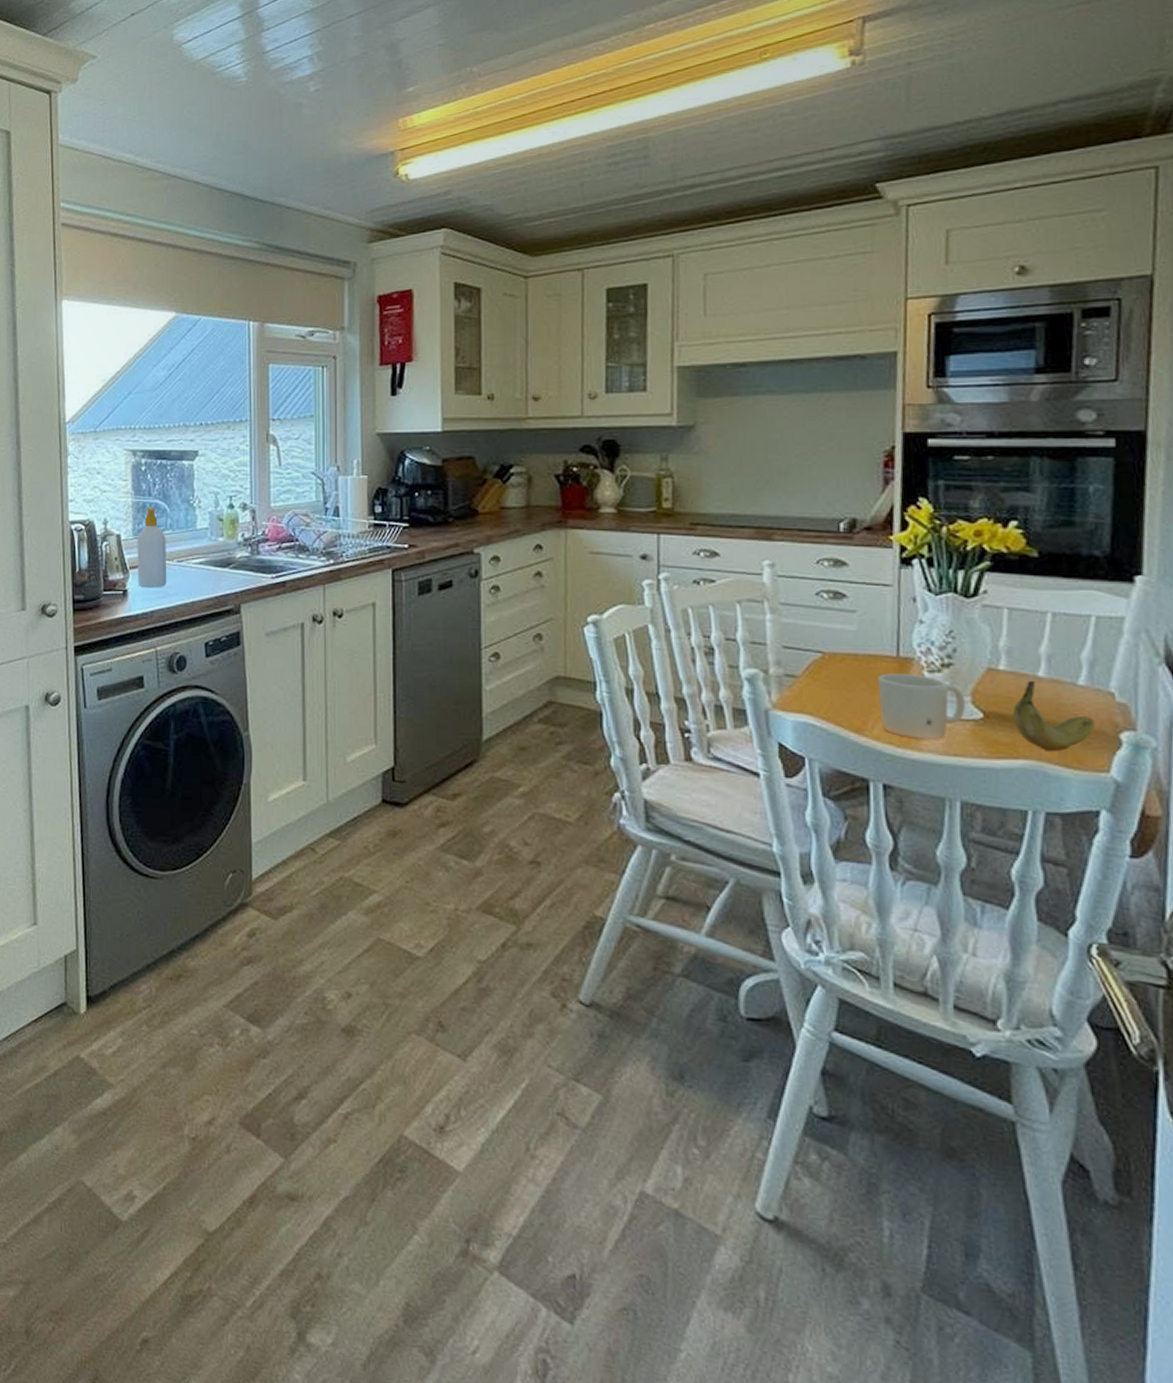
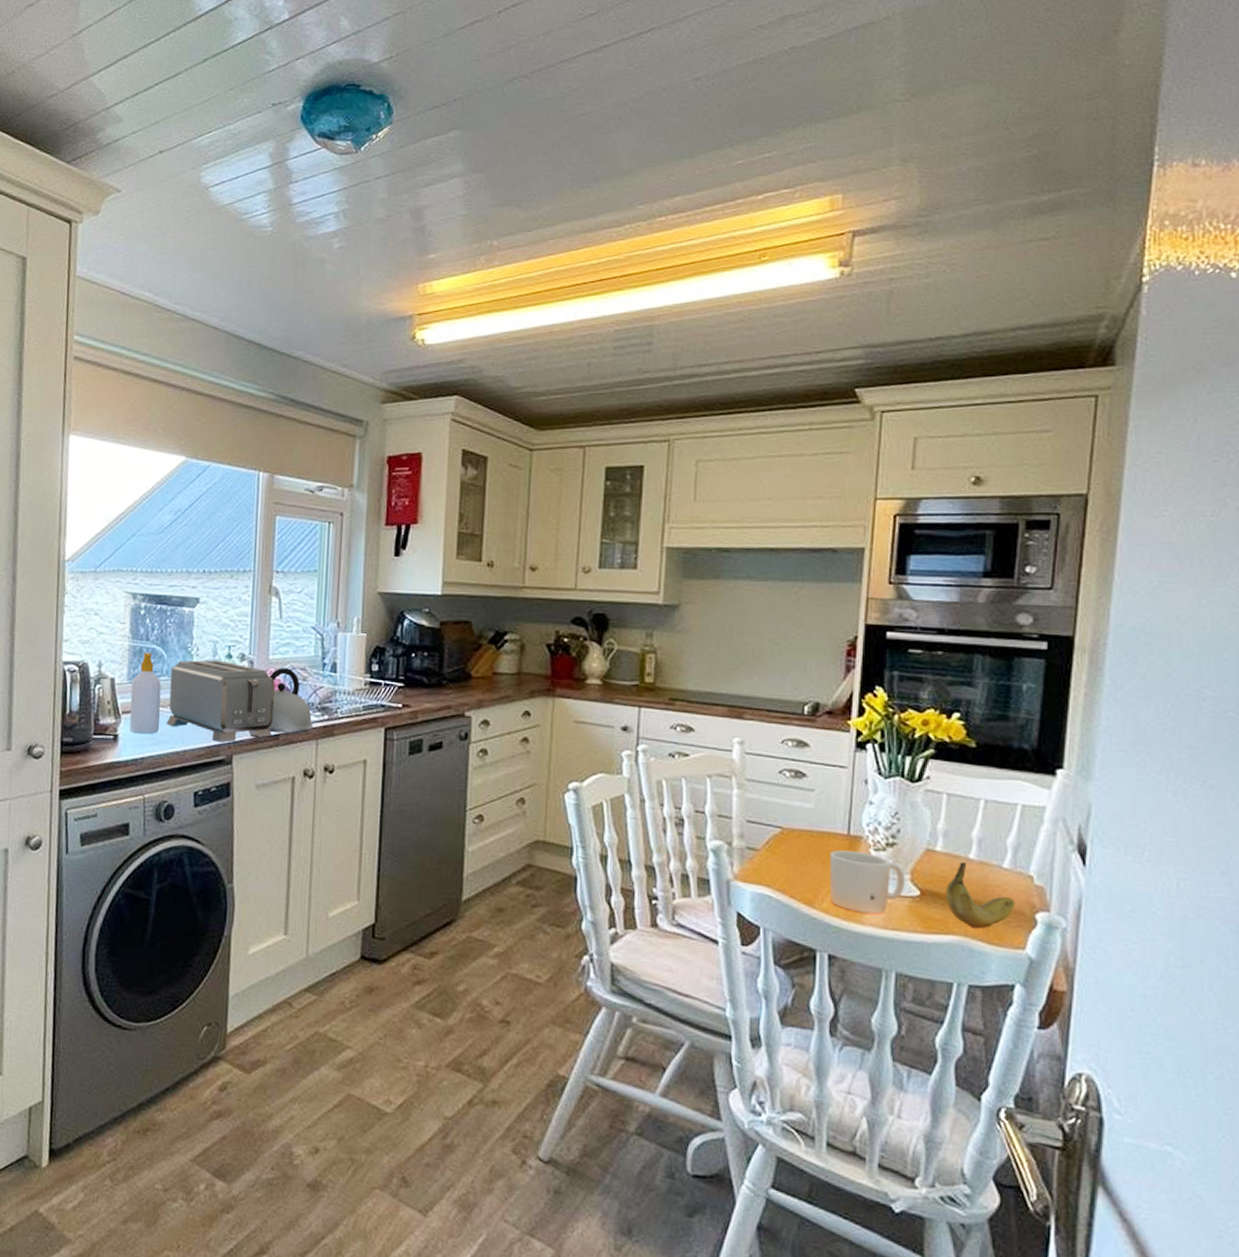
toaster: none [173,511,280,593] -> present [166,659,275,744]
kettle: none [272,515,319,580] -> present [268,668,313,734]

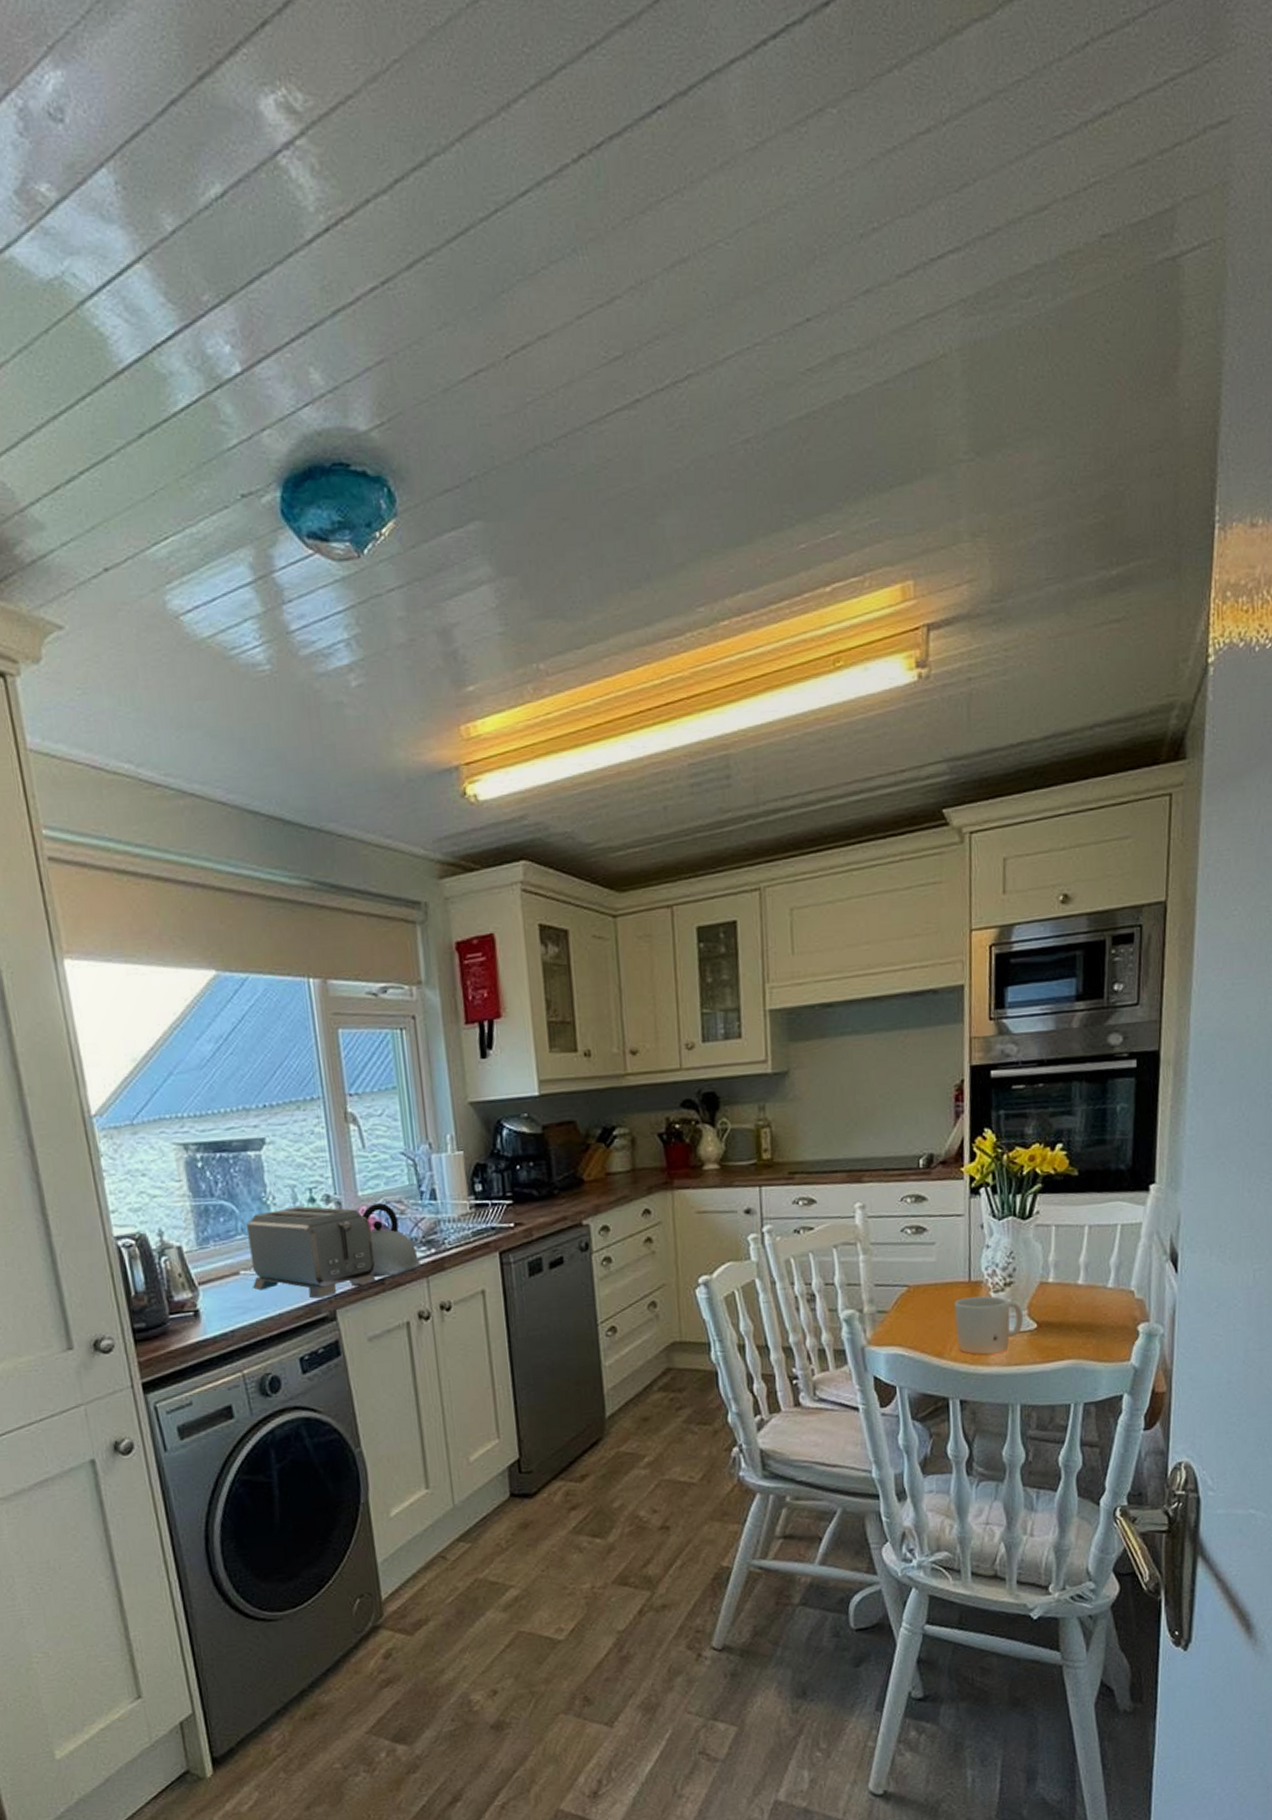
soap bottle: present [130,652,162,735] -> none [203,1210,247,1305]
fruit: present [945,861,1016,929] -> none [1059,1288,1120,1350]

